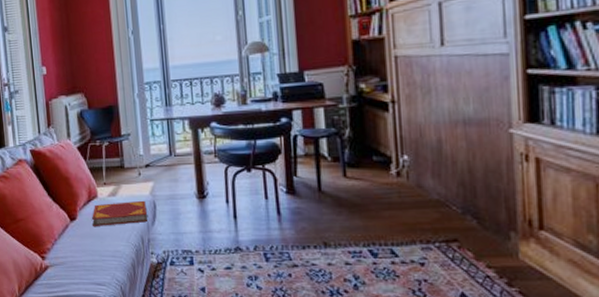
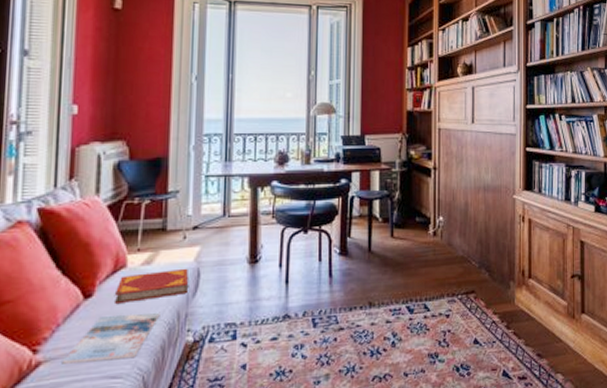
magazine: none [61,235,128,271] -> present [61,312,160,364]

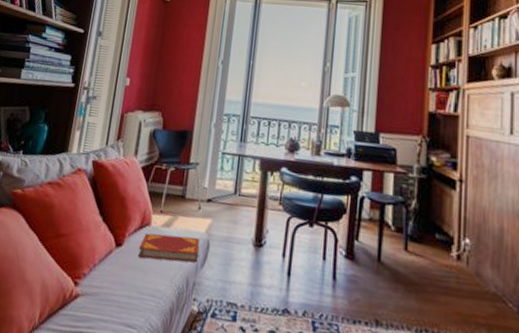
magazine: present [61,312,160,364] -> none [93,266,173,312]

